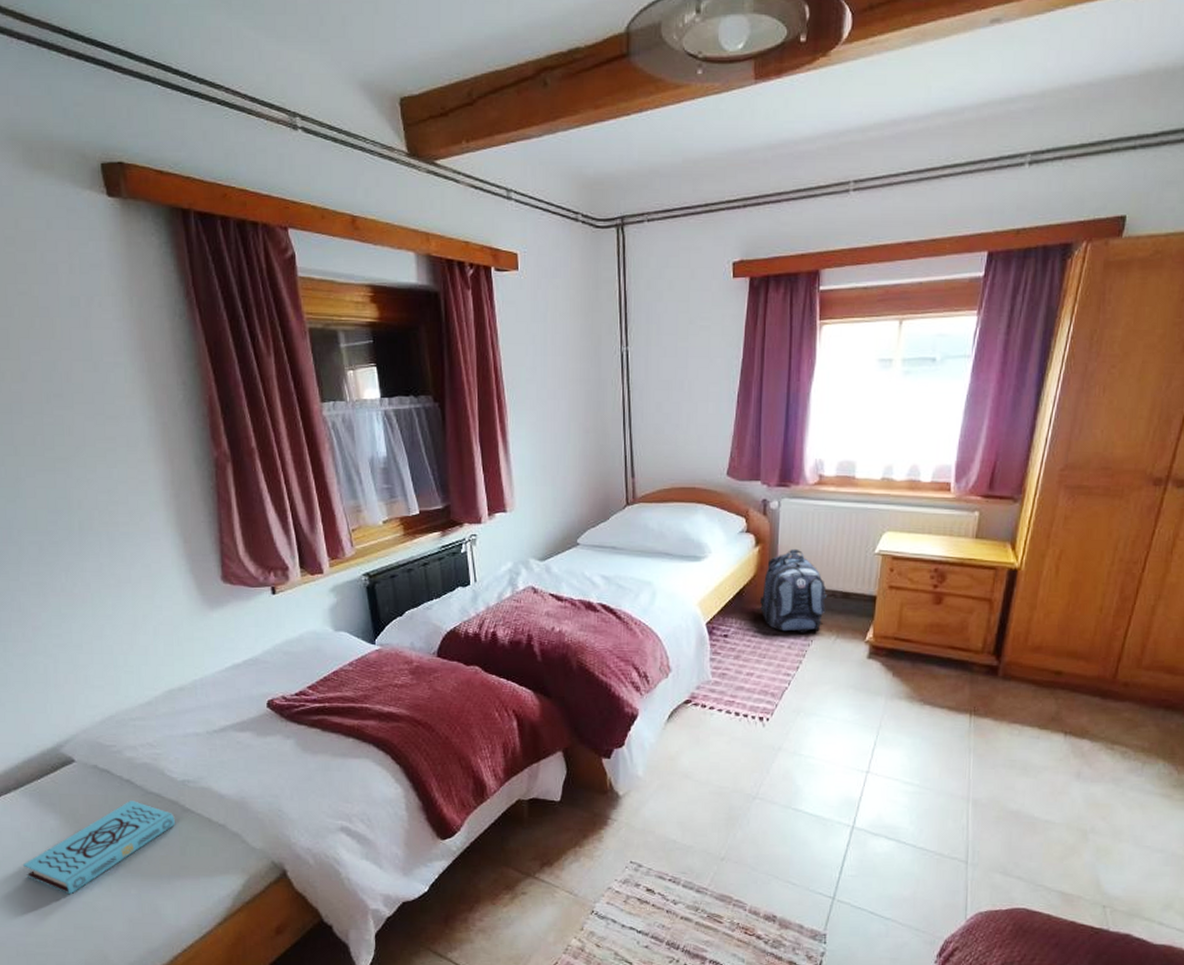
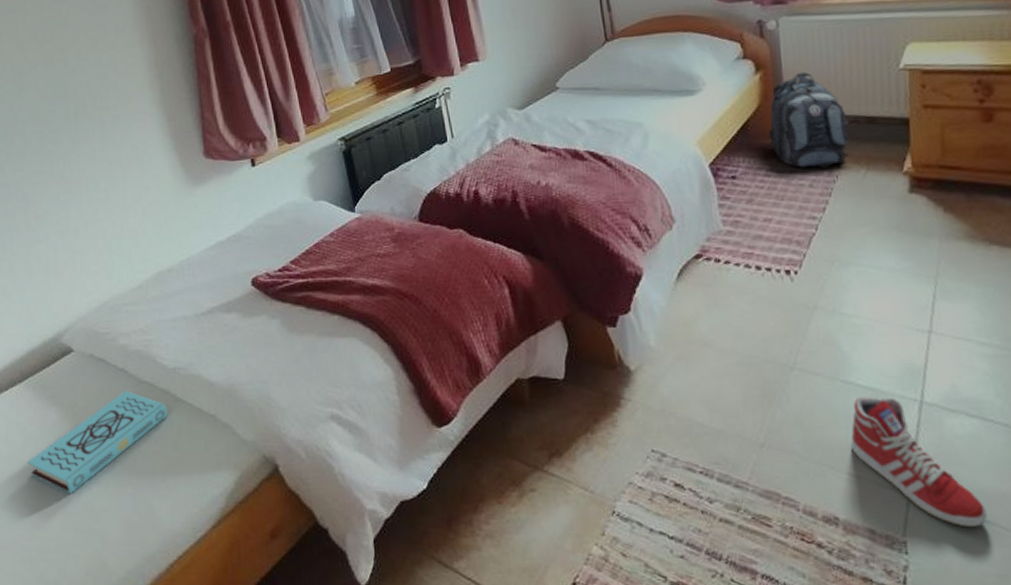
sneaker: none [793,822,890,924] -> present [850,396,988,528]

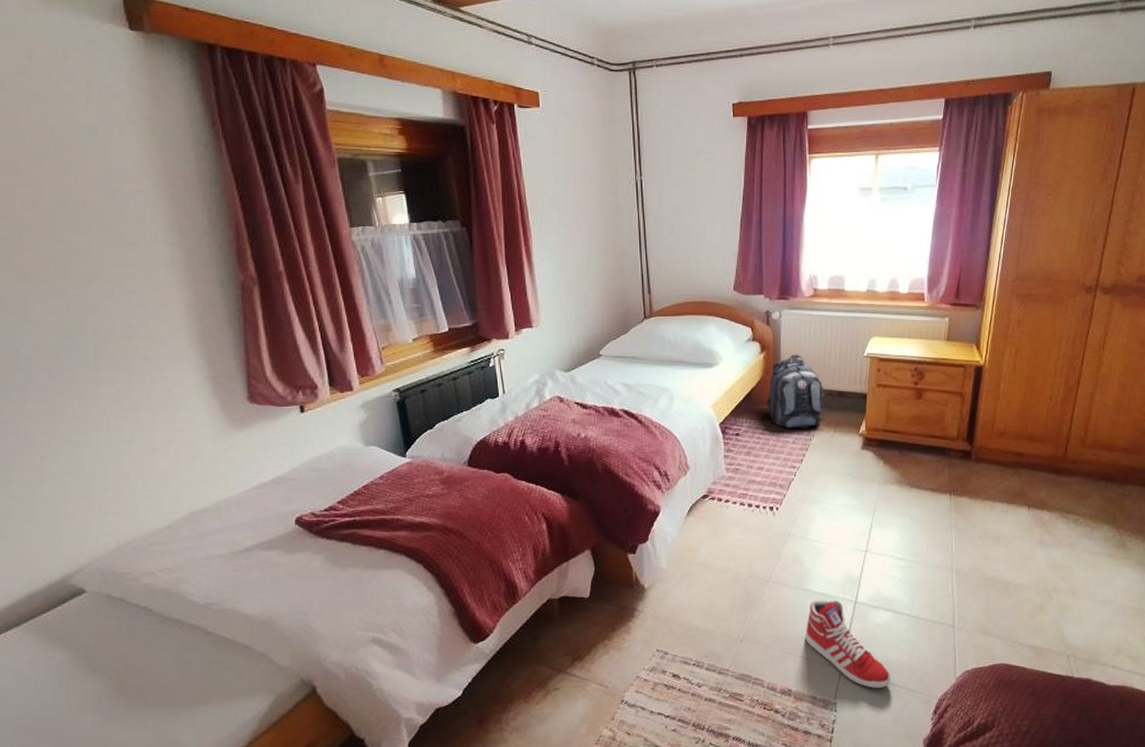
book: present [27,391,167,494] -> none [24,628,196,733]

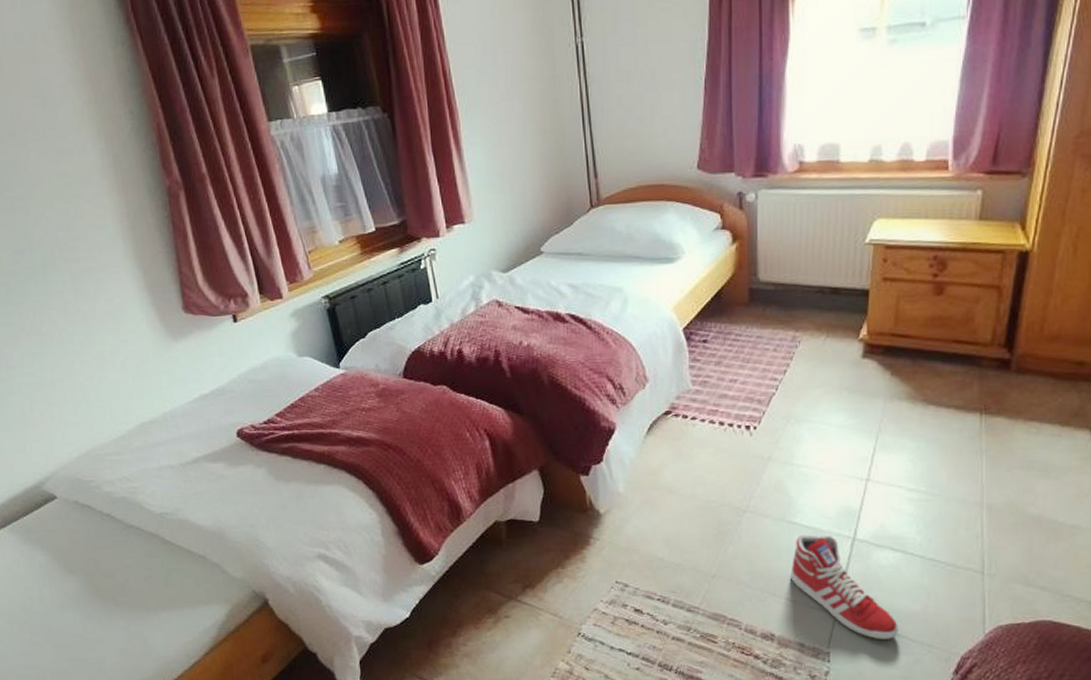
backpack: present [767,354,825,429] -> none [741,243,815,334]

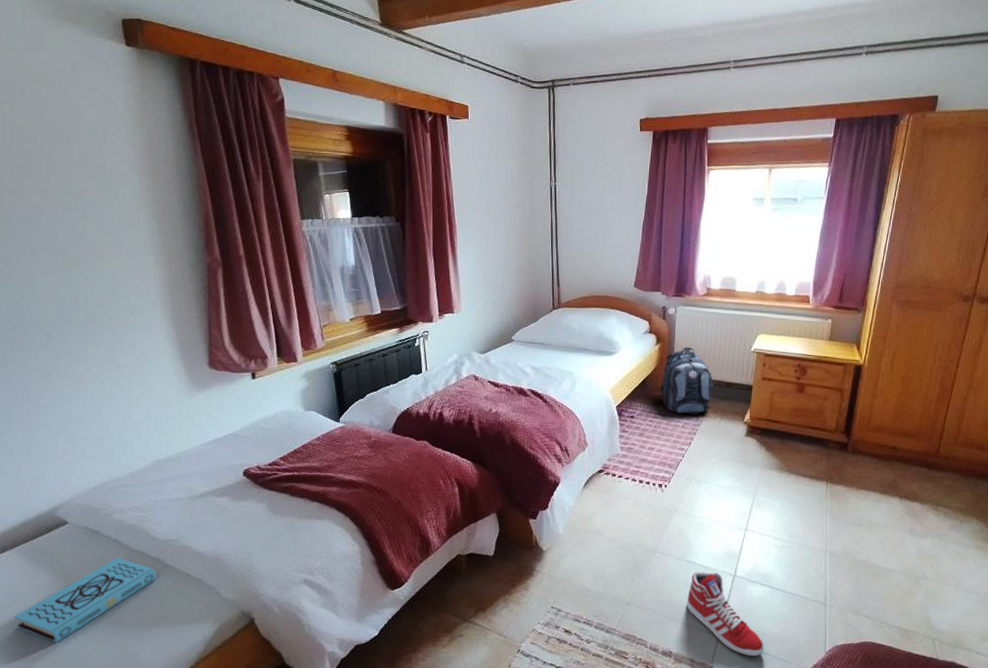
book: none [16,534,157,628] -> present [13,558,156,643]
backpack: none [741,243,815,334] -> present [660,346,714,415]

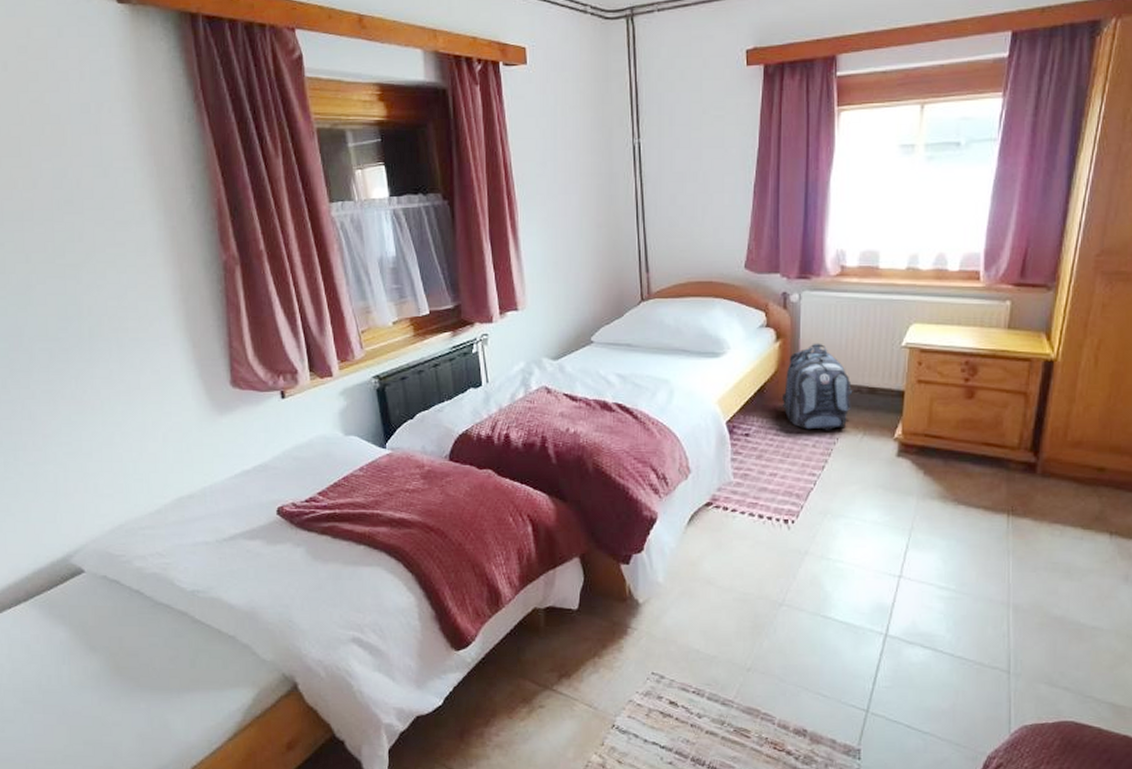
book: present [13,558,156,643] -> none [32,612,184,709]
sneaker: present [686,571,765,657] -> none [824,629,929,738]

